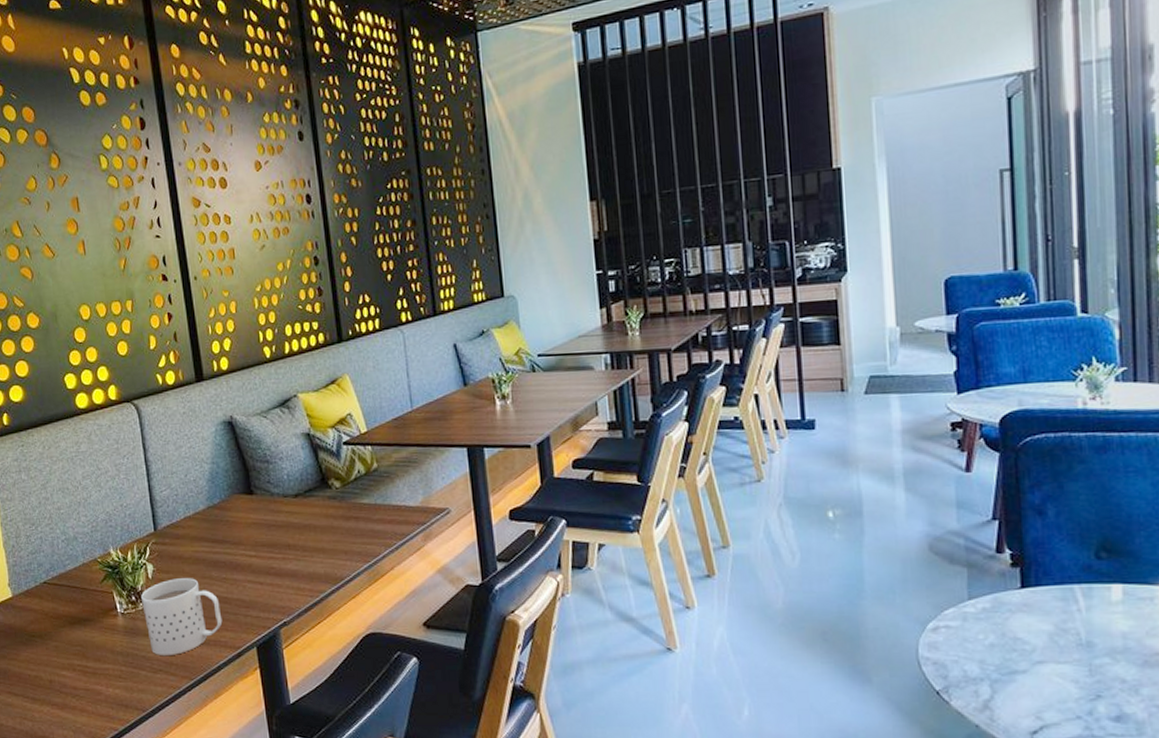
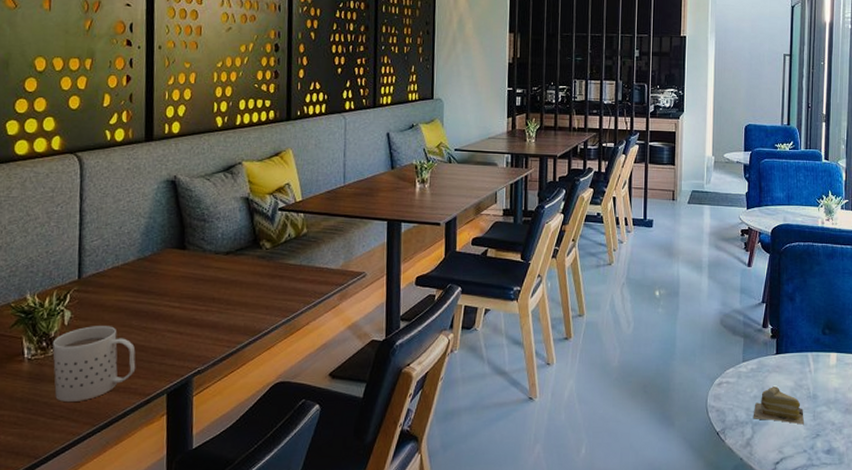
cake slice: none [990,631,1074,682] -> present [753,387,804,425]

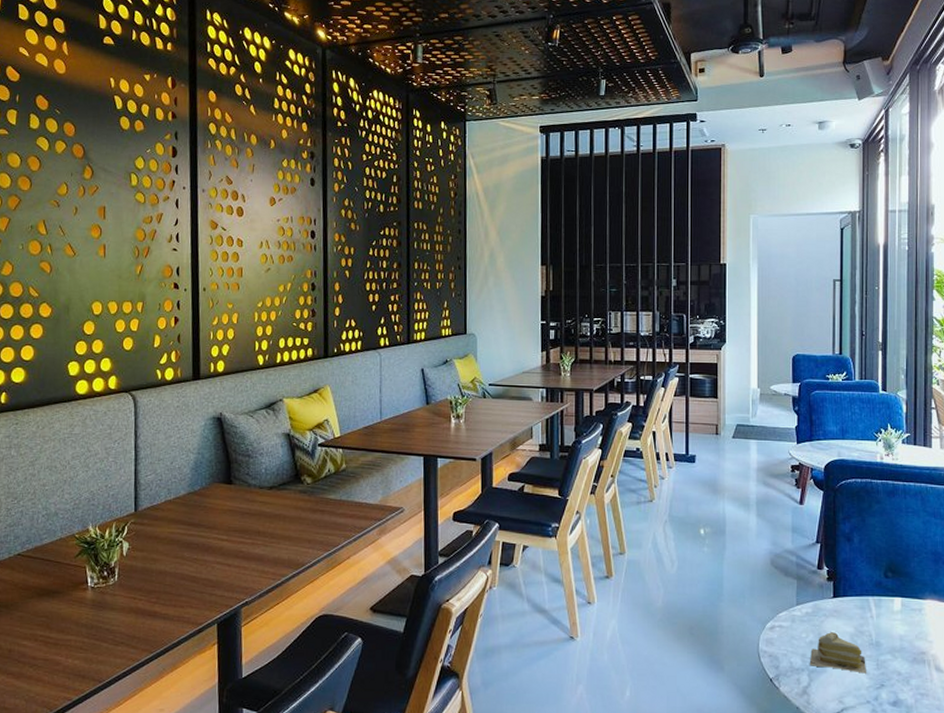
mug: present [52,326,136,402] -> none [113,557,189,629]

